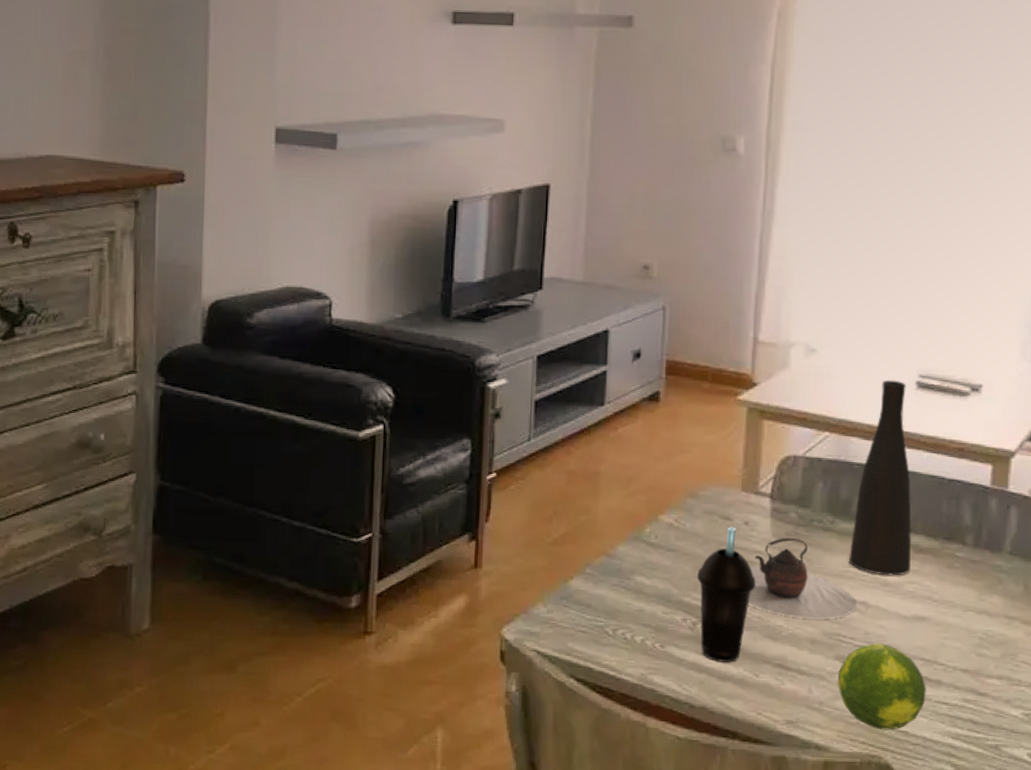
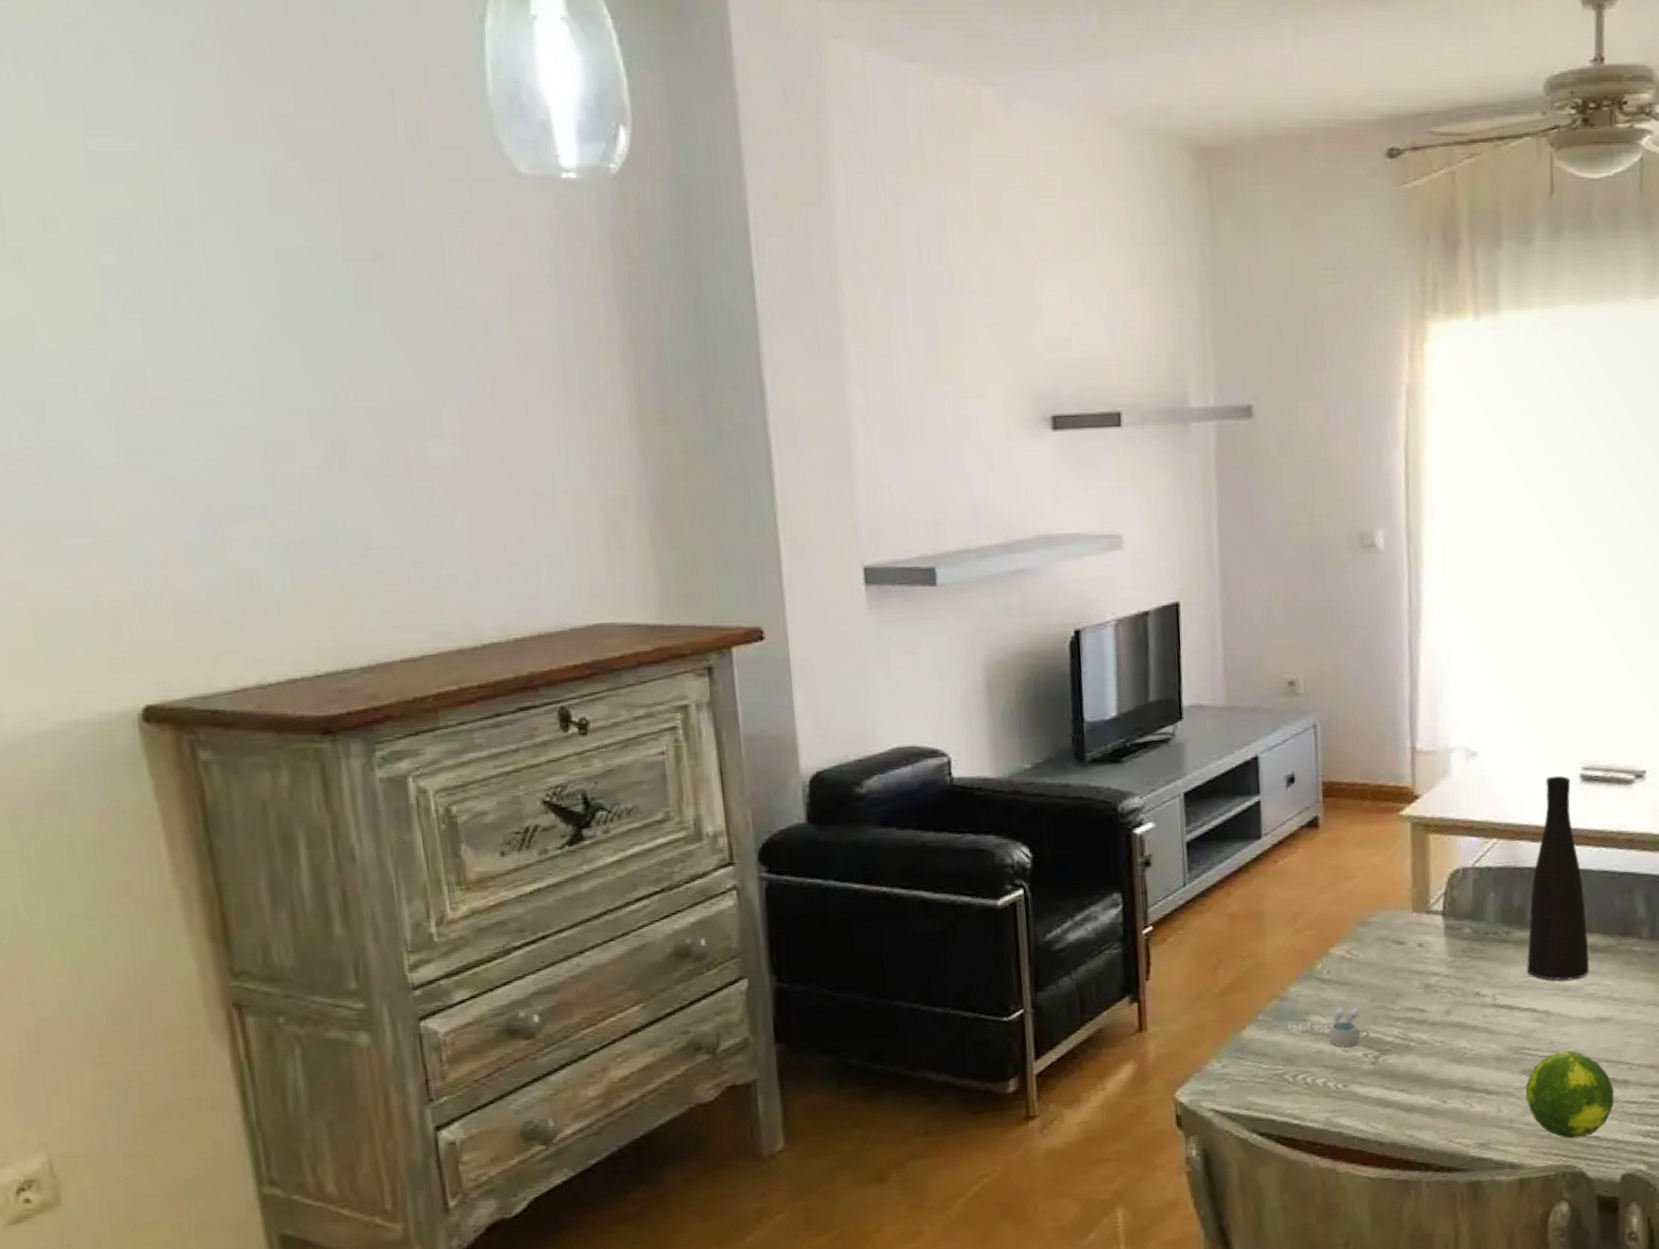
cup: none [612,571,690,610] -> present [1287,1007,1370,1047]
cup: present [697,527,756,662] -> none [1375,951,1436,1094]
teapot: present [747,537,857,620] -> none [1428,953,1539,1037]

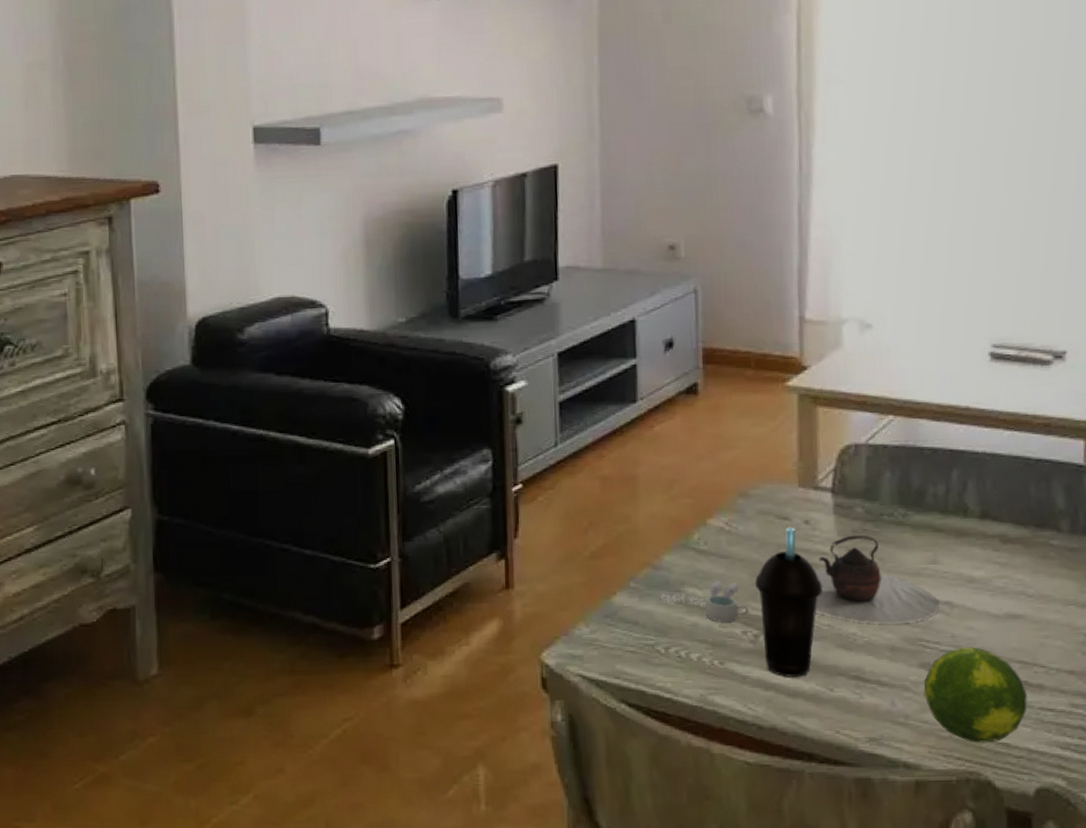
cup: none [1375,951,1436,1094] -> present [755,527,823,677]
teapot: none [1428,953,1539,1037] -> present [814,534,940,625]
vase: present [1527,775,1589,981] -> none [926,352,998,571]

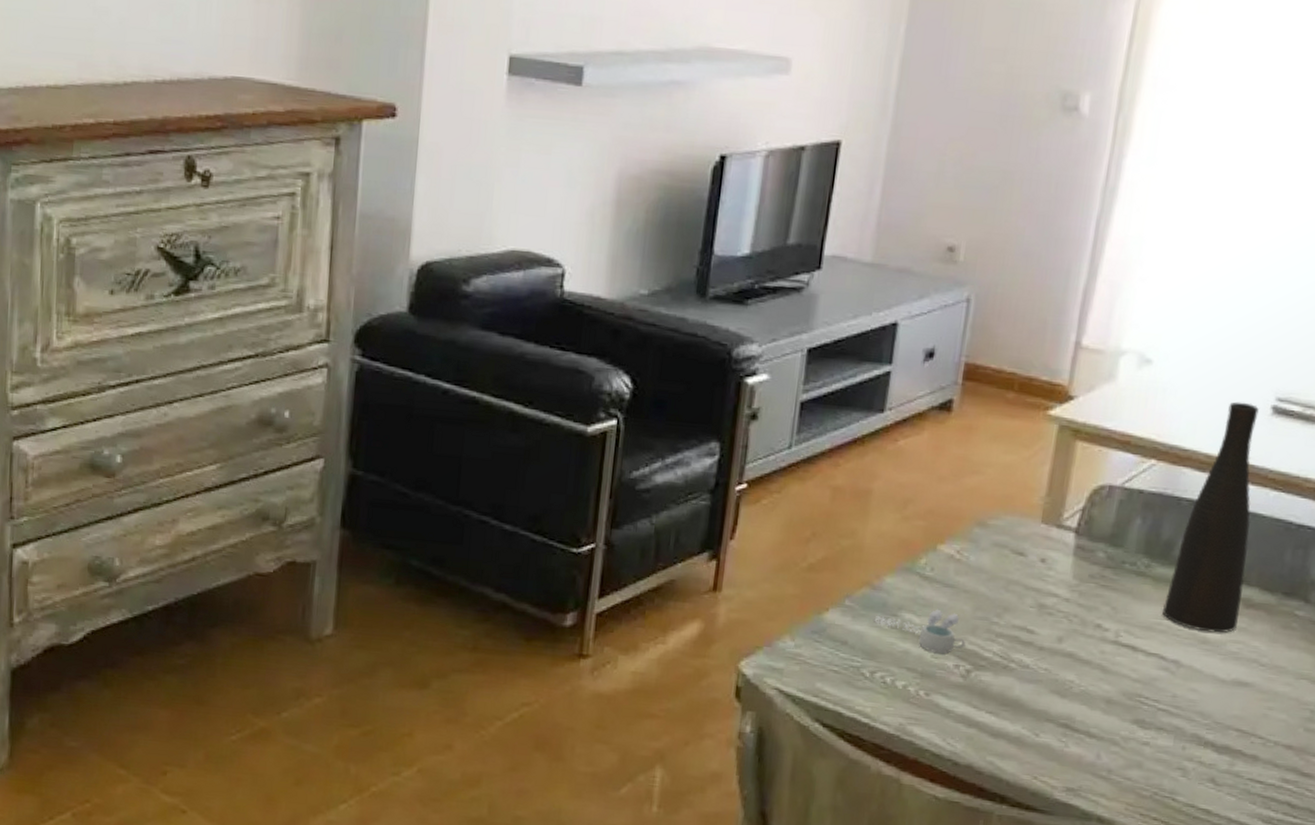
cup: present [755,527,823,677] -> none [973,563,1048,718]
teapot: present [814,534,940,625] -> none [1034,579,1166,677]
fruit: present [923,647,1027,743] -> none [1131,708,1239,807]
vase: none [926,352,998,571] -> present [1163,401,1259,633]

